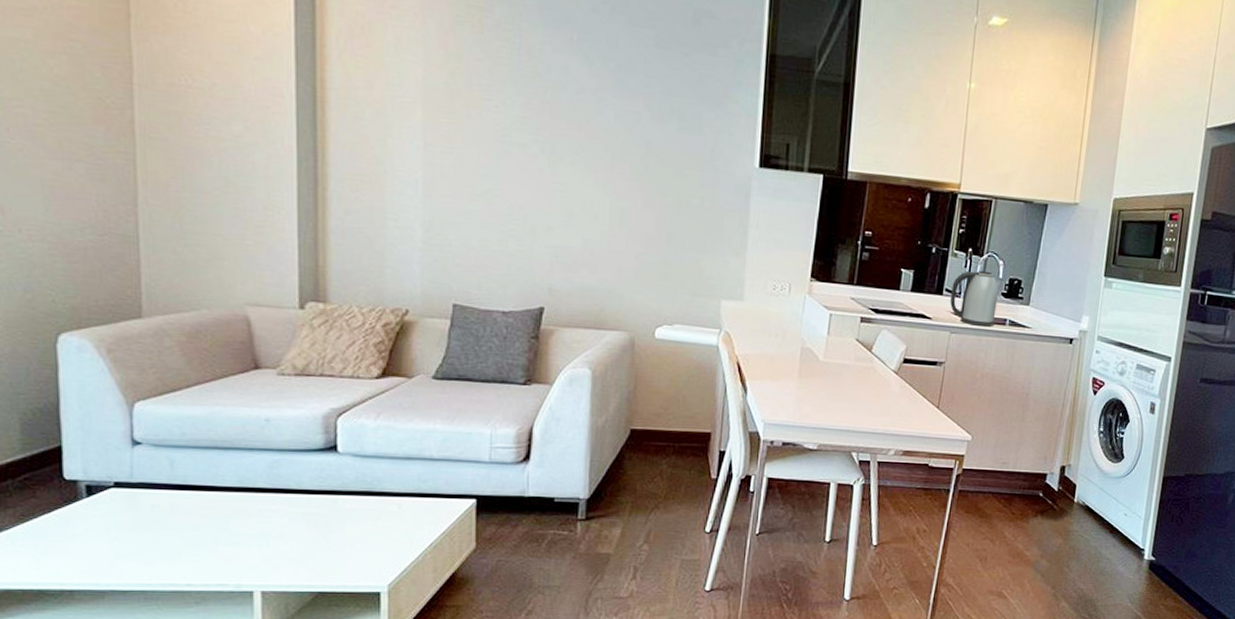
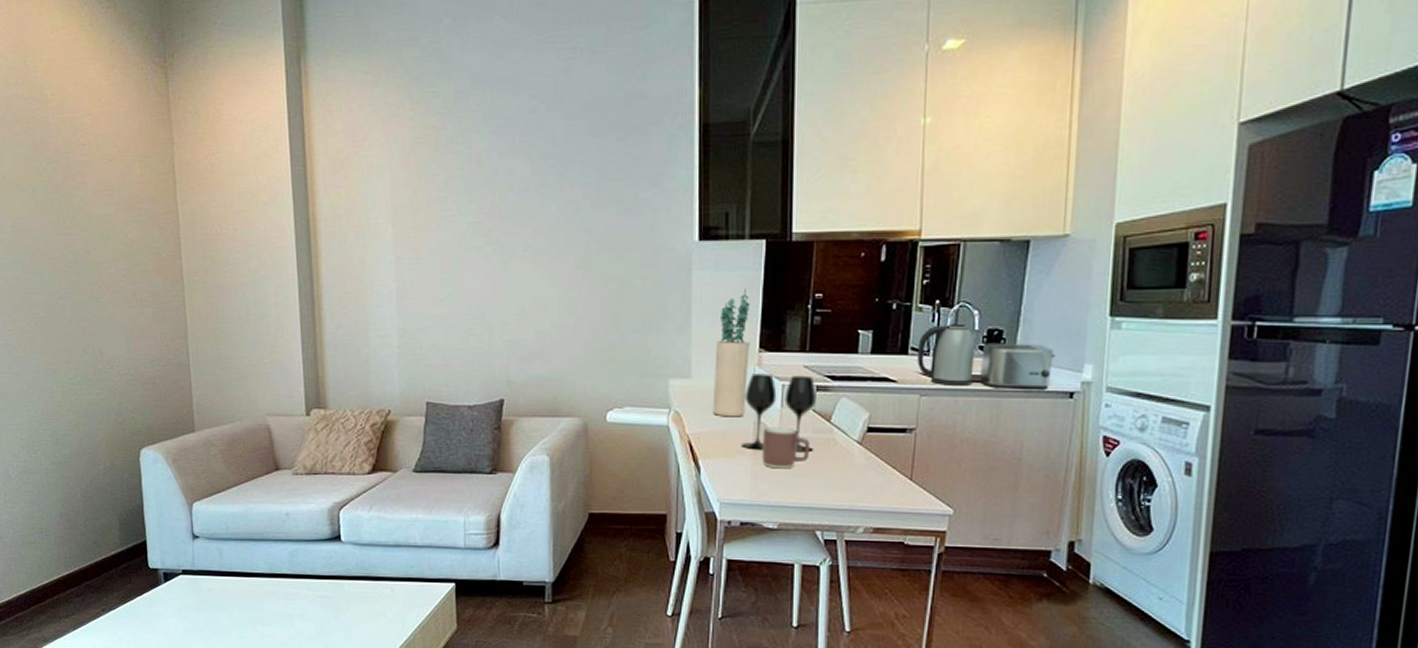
vase: none [762,219,805,342] -> present [712,289,751,417]
wine glass: none [788,301,861,379] -> present [742,374,816,453]
mug: none [806,353,852,394] -> present [762,427,810,469]
toaster: none [1000,290,1061,336] -> present [980,343,1055,391]

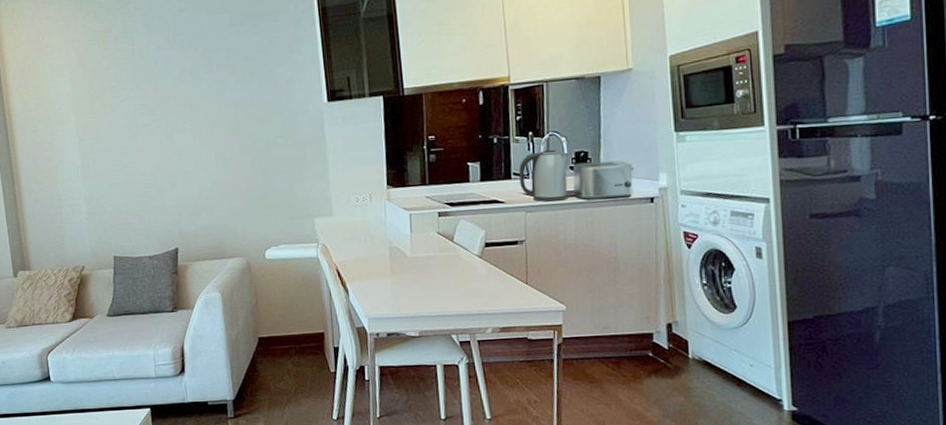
vase: present [712,289,751,417] -> none [350,137,381,246]
wine glass: present [742,374,816,453] -> none [379,204,442,271]
mug: present [762,427,810,469] -> none [398,249,439,285]

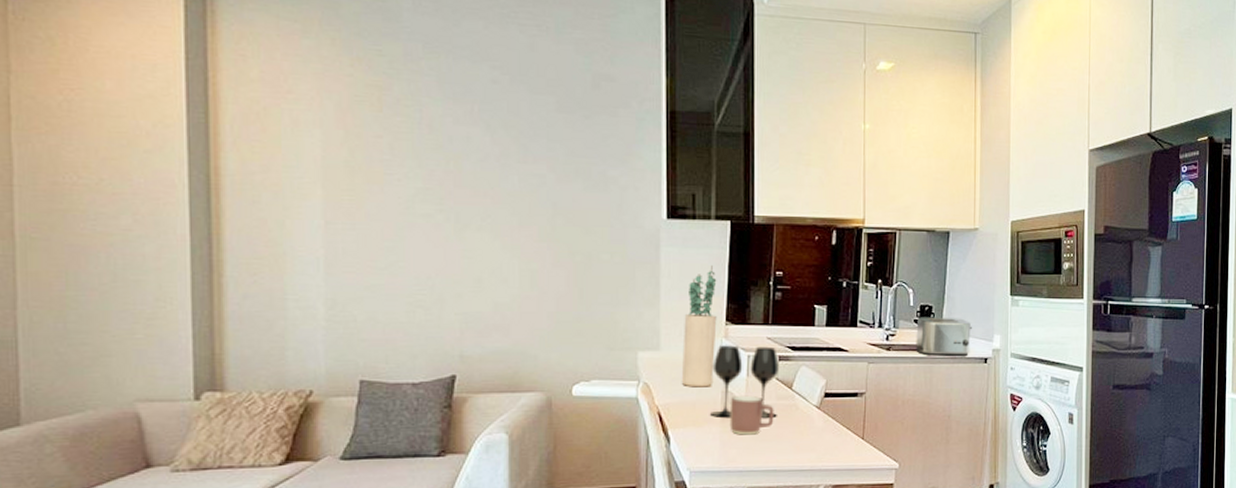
vase: none [350,137,381,246] -> present [681,265,717,388]
wine glass: none [379,204,442,271] -> present [710,345,779,419]
mug: none [398,249,439,285] -> present [729,395,774,435]
kettle: present [519,149,568,203] -> none [865,300,912,355]

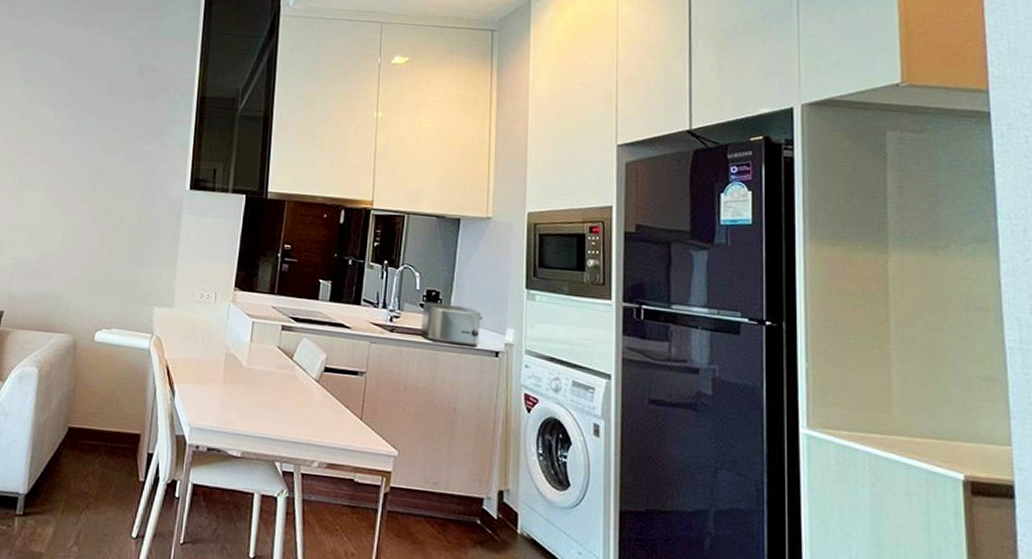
vase: present [681,265,717,388] -> none [189,234,230,348]
wine glass: present [710,345,779,419] -> none [214,309,282,386]
mug: present [729,395,774,435] -> none [230,359,274,400]

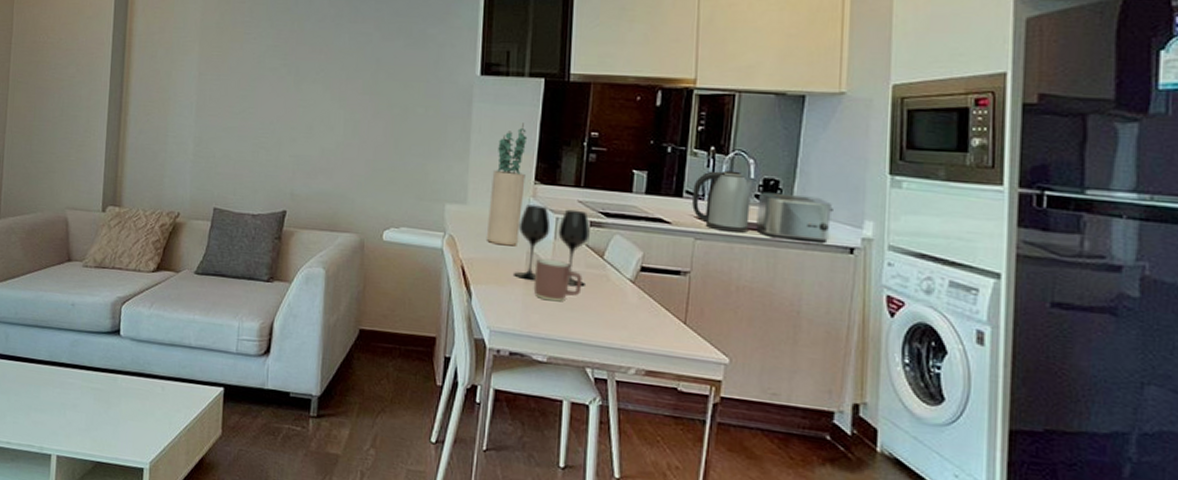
vase: none [189,234,230,348] -> present [486,123,528,247]
wine glass: none [214,309,282,386] -> present [514,204,590,287]
mug: none [230,359,274,400] -> present [533,258,582,302]
kettle: none [368,282,419,339] -> present [692,170,753,234]

